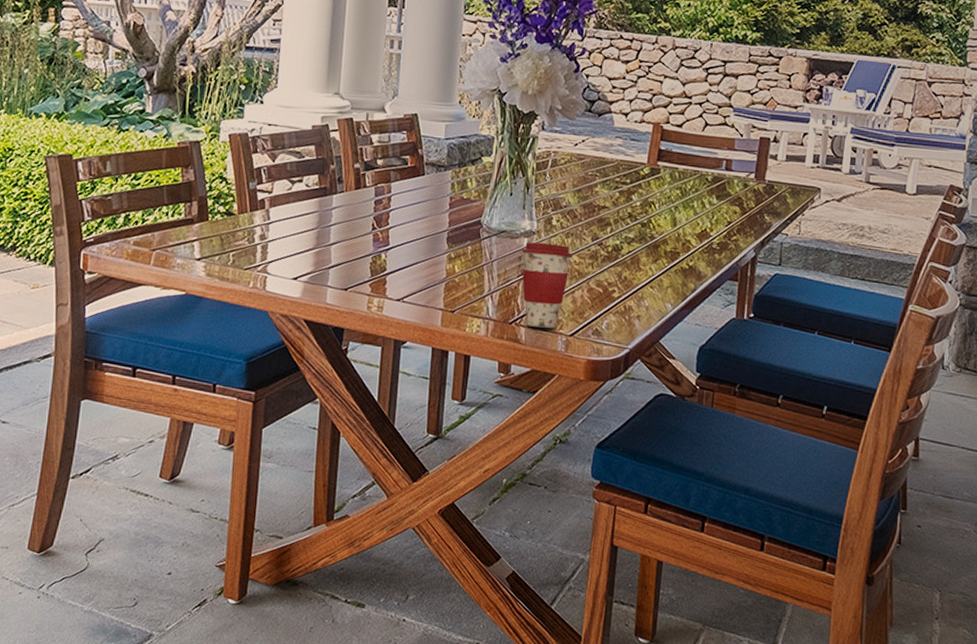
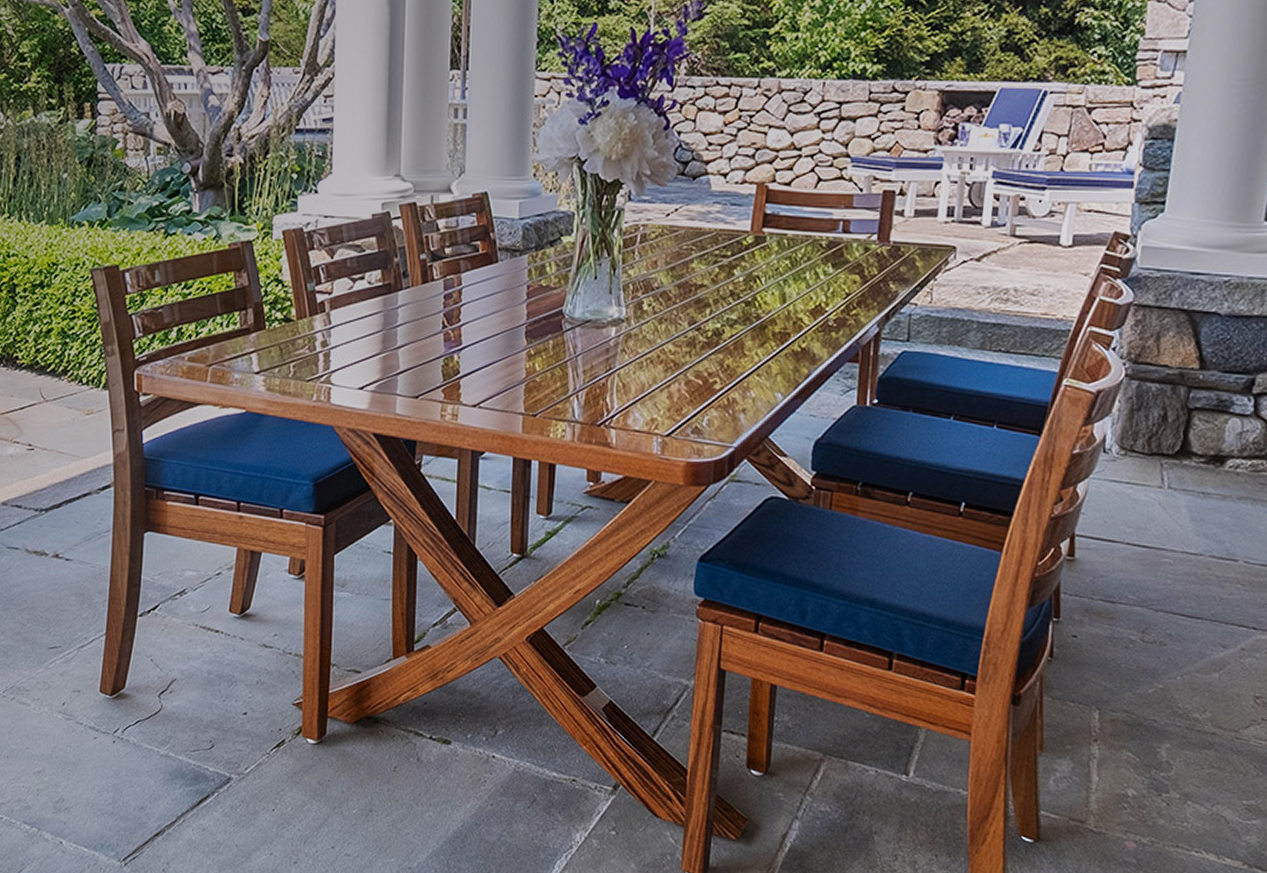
coffee cup: present [521,242,573,329] -> none [608,331,667,429]

